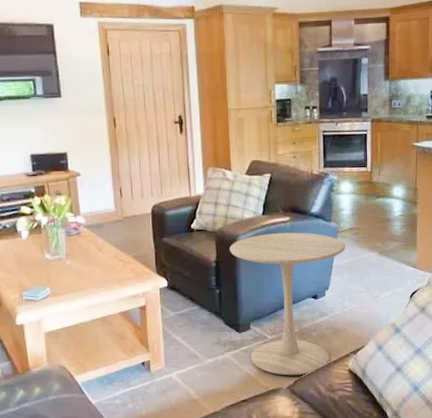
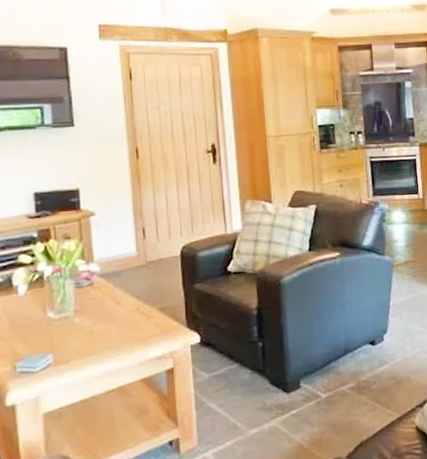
side table: present [230,232,345,376] -> none [273,269,402,442]

